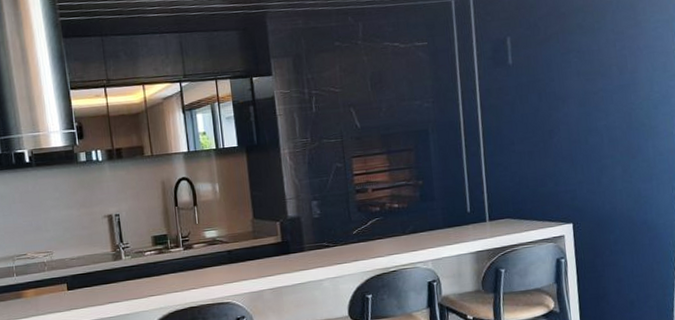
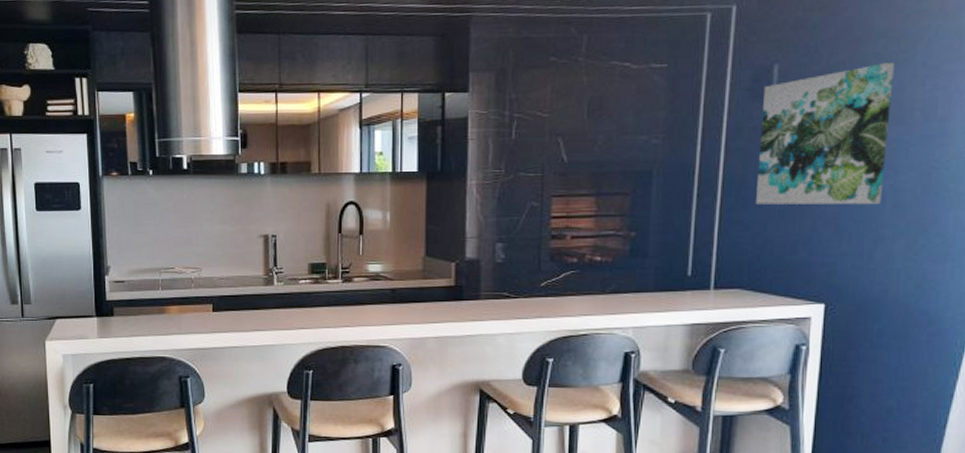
wall art: none [502,31,600,149] -> present [755,63,895,205]

